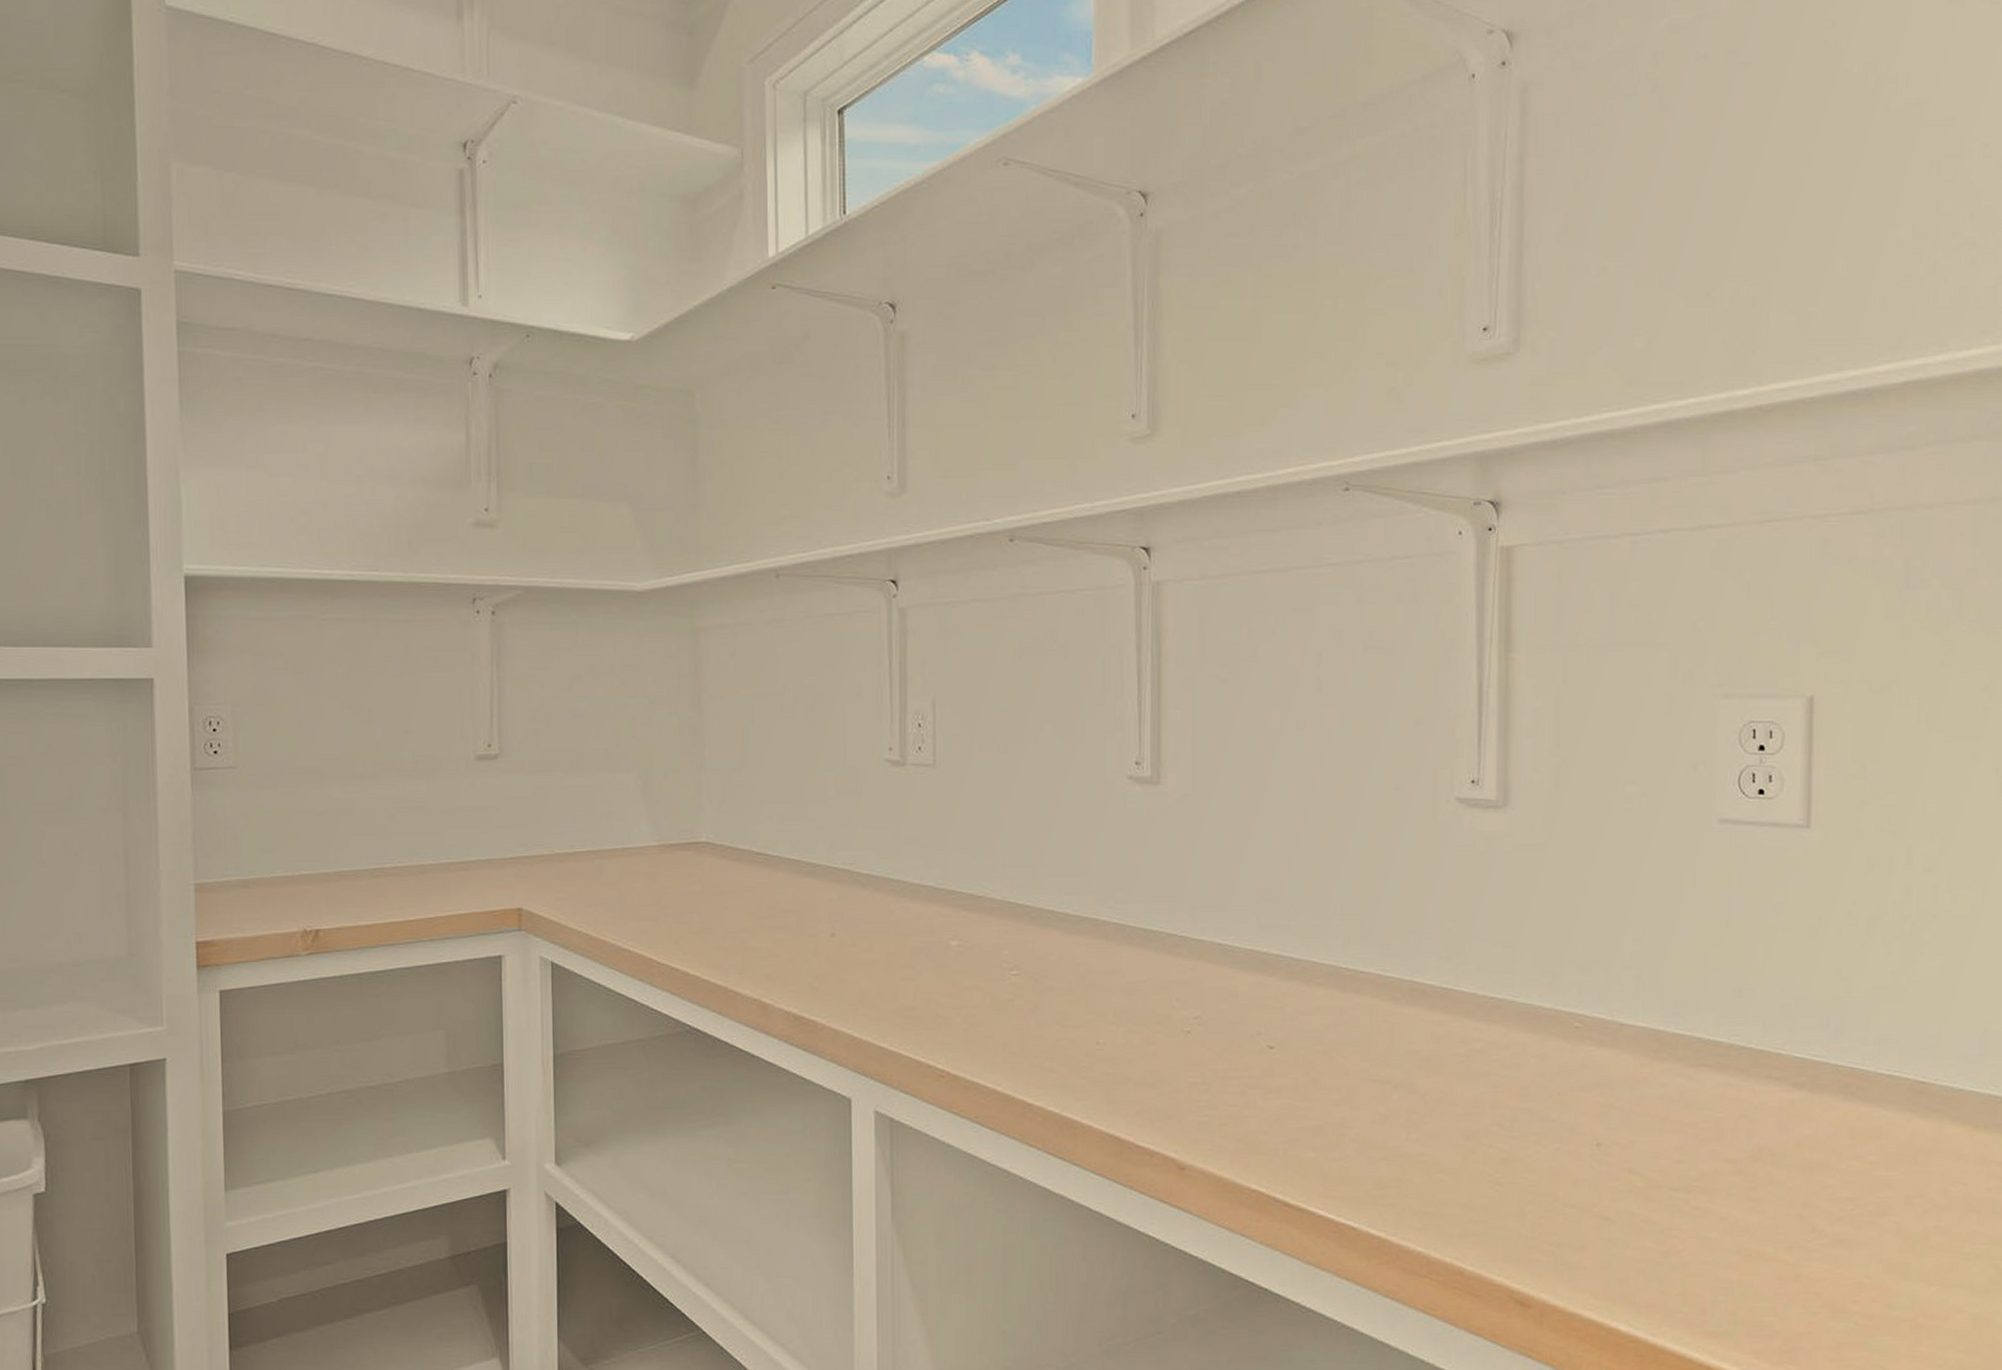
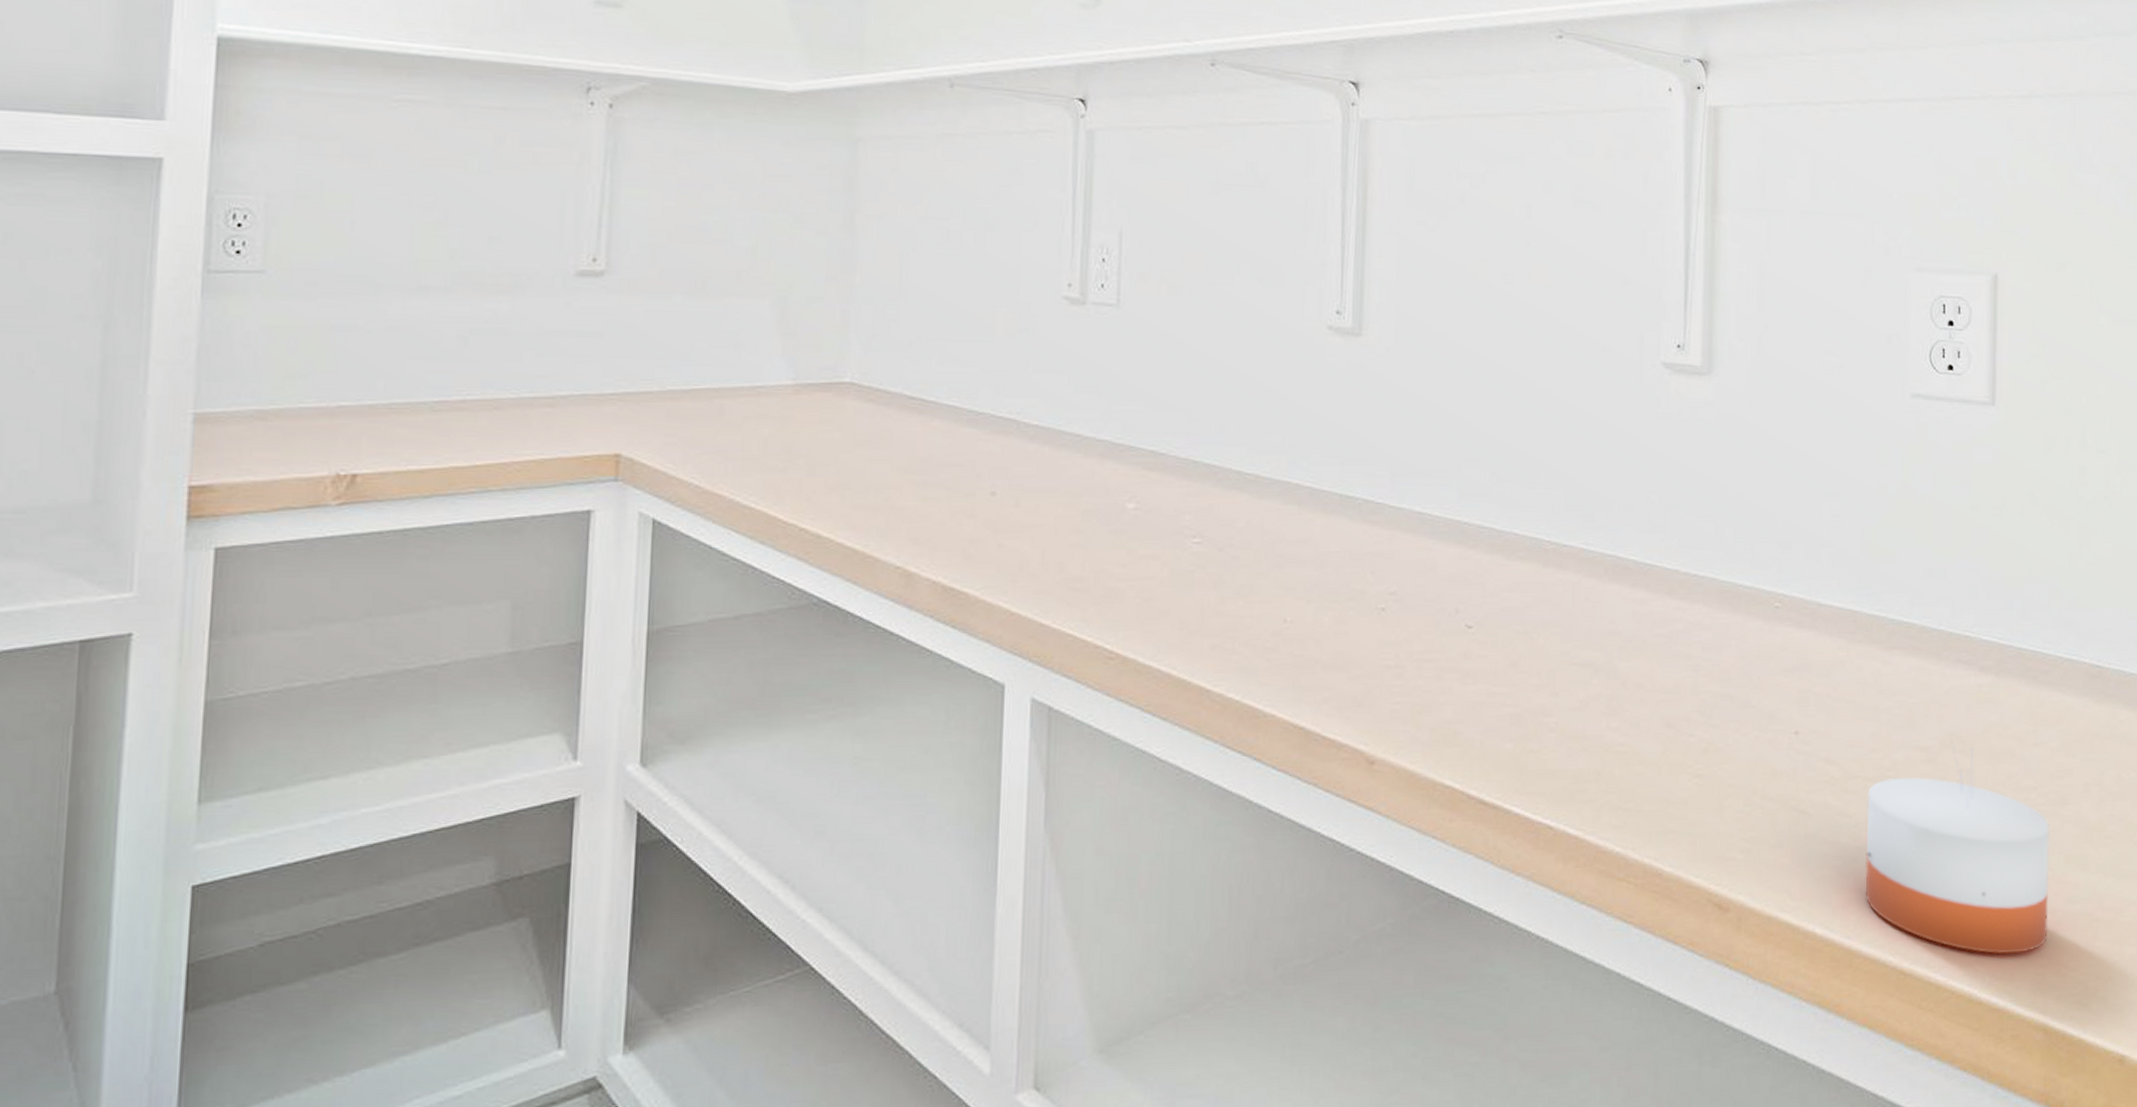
candle: none [1670,1154,1867,1355] -> present [1865,741,2049,955]

